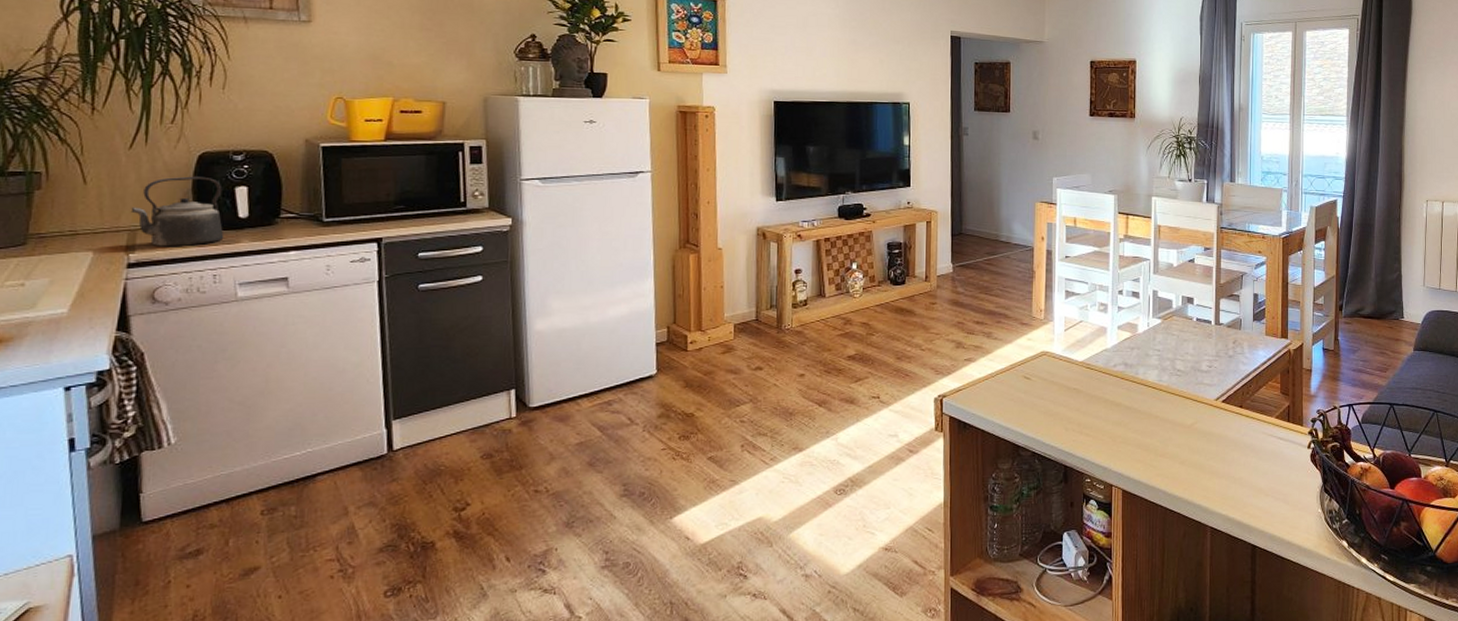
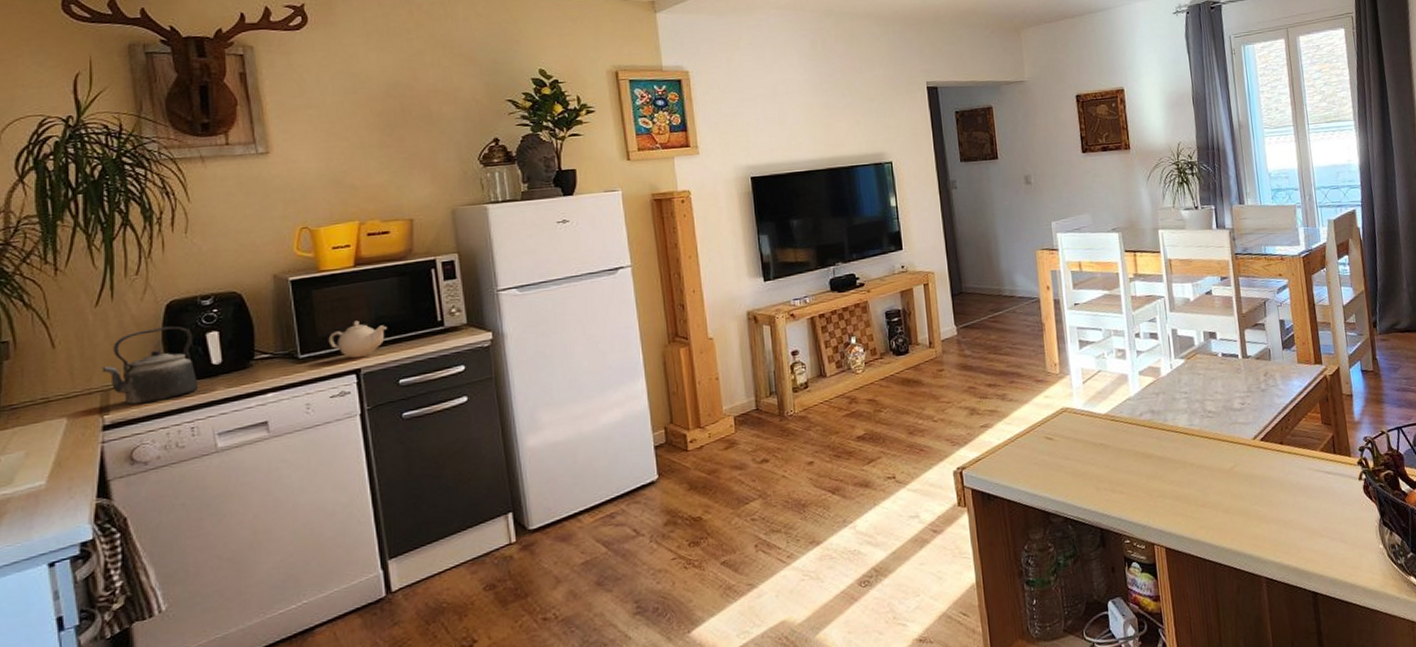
teapot: none [353,192,412,228] -> present [328,320,388,359]

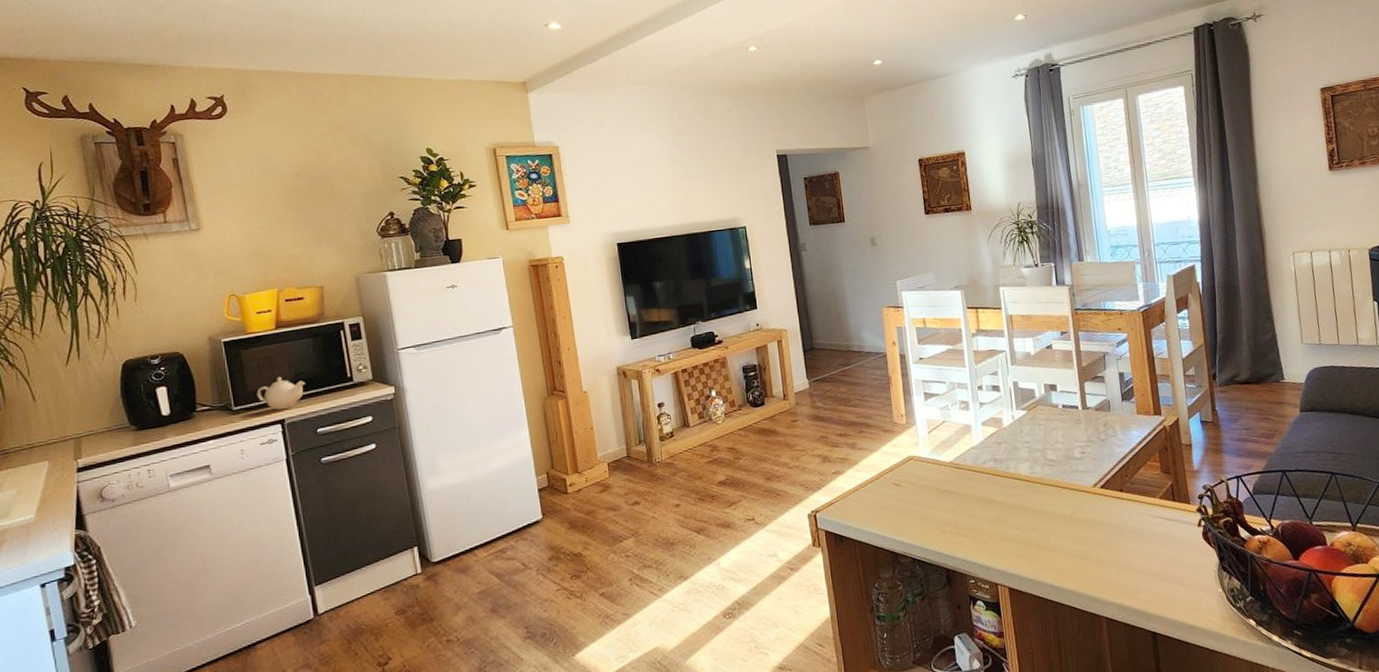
kettle: present [102,326,199,405] -> none [74,382,153,451]

